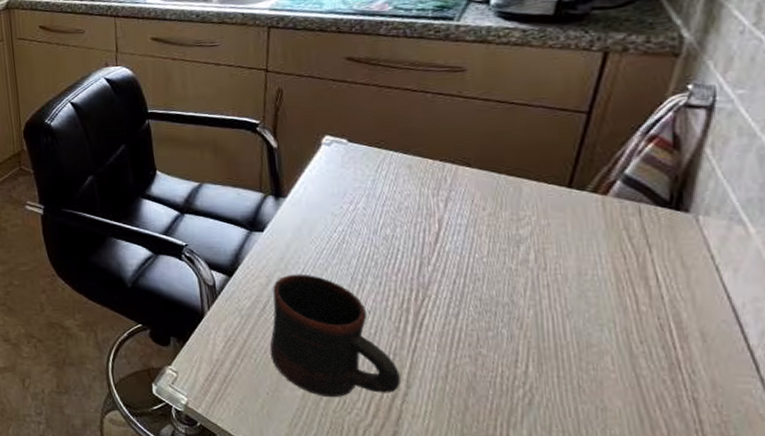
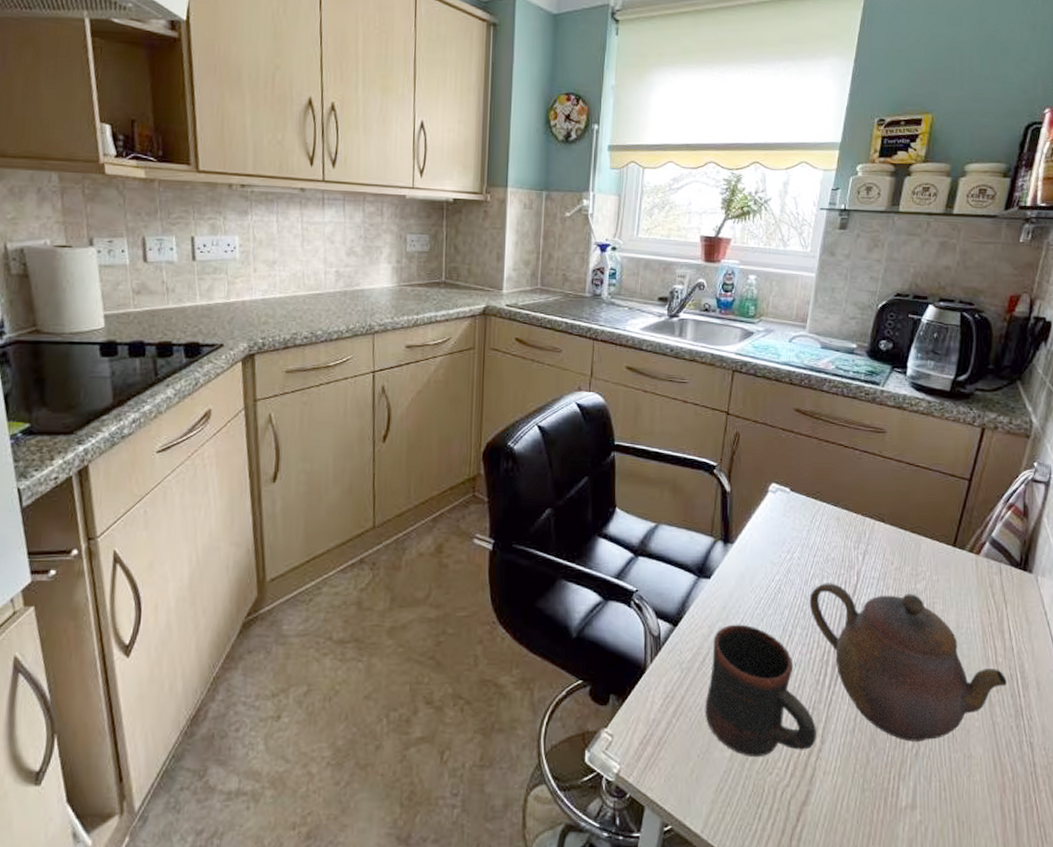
teapot: none [380,231,655,391] -> present [809,583,1007,742]

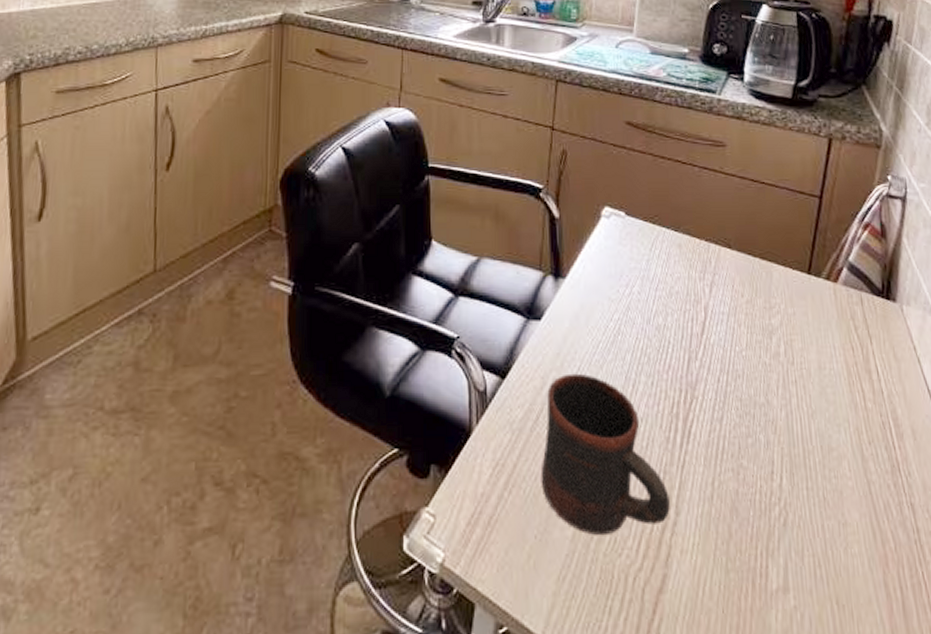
teapot: present [809,583,1007,742] -> none [653,320,879,509]

